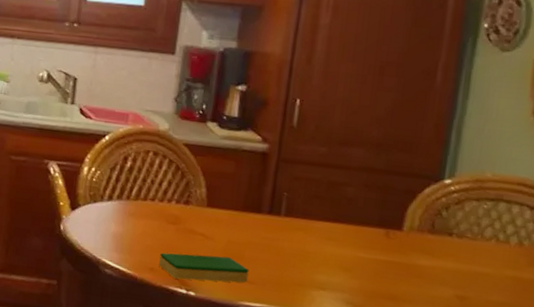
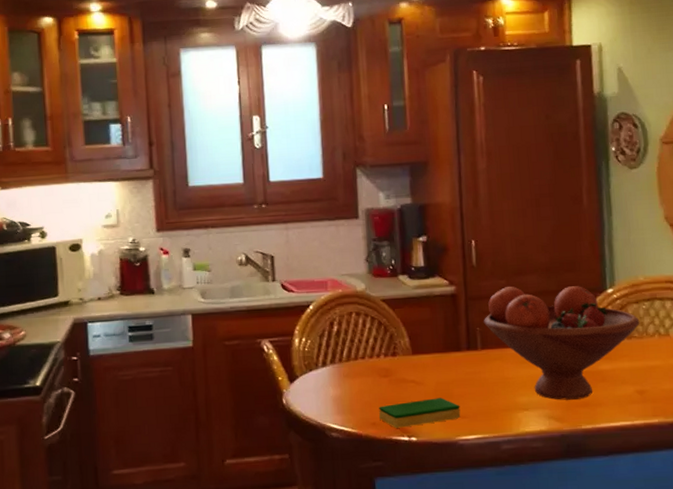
fruit bowl: none [293,155,477,292] -> present [484,286,640,400]

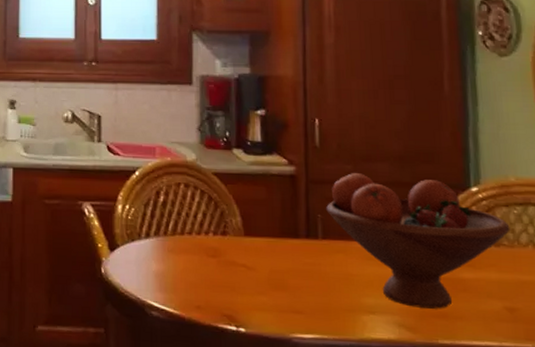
dish sponge: present [379,398,461,428] -> none [205,287,297,316]

